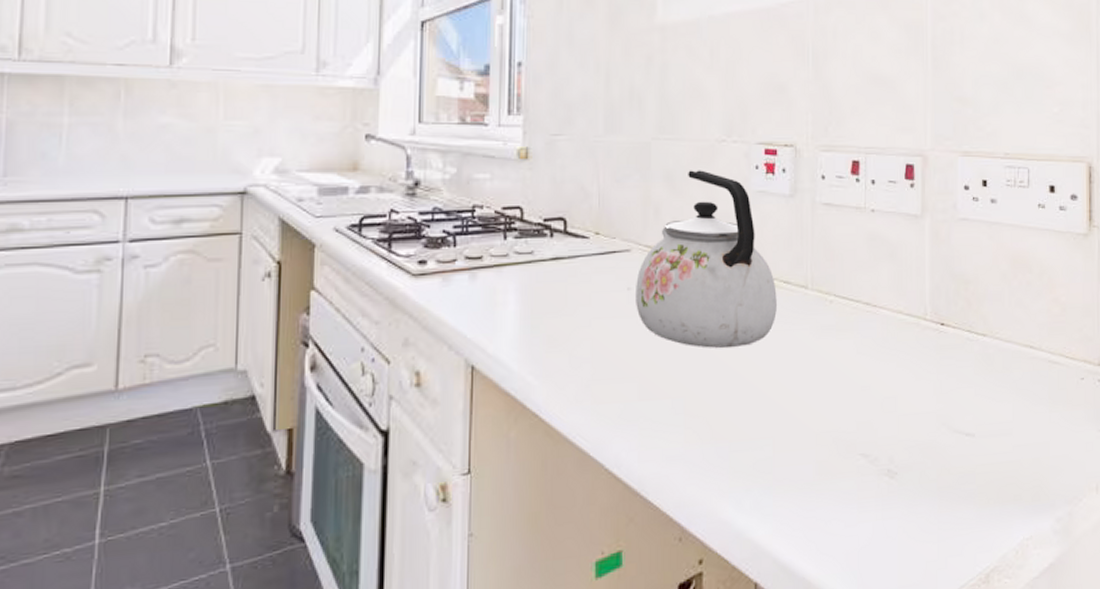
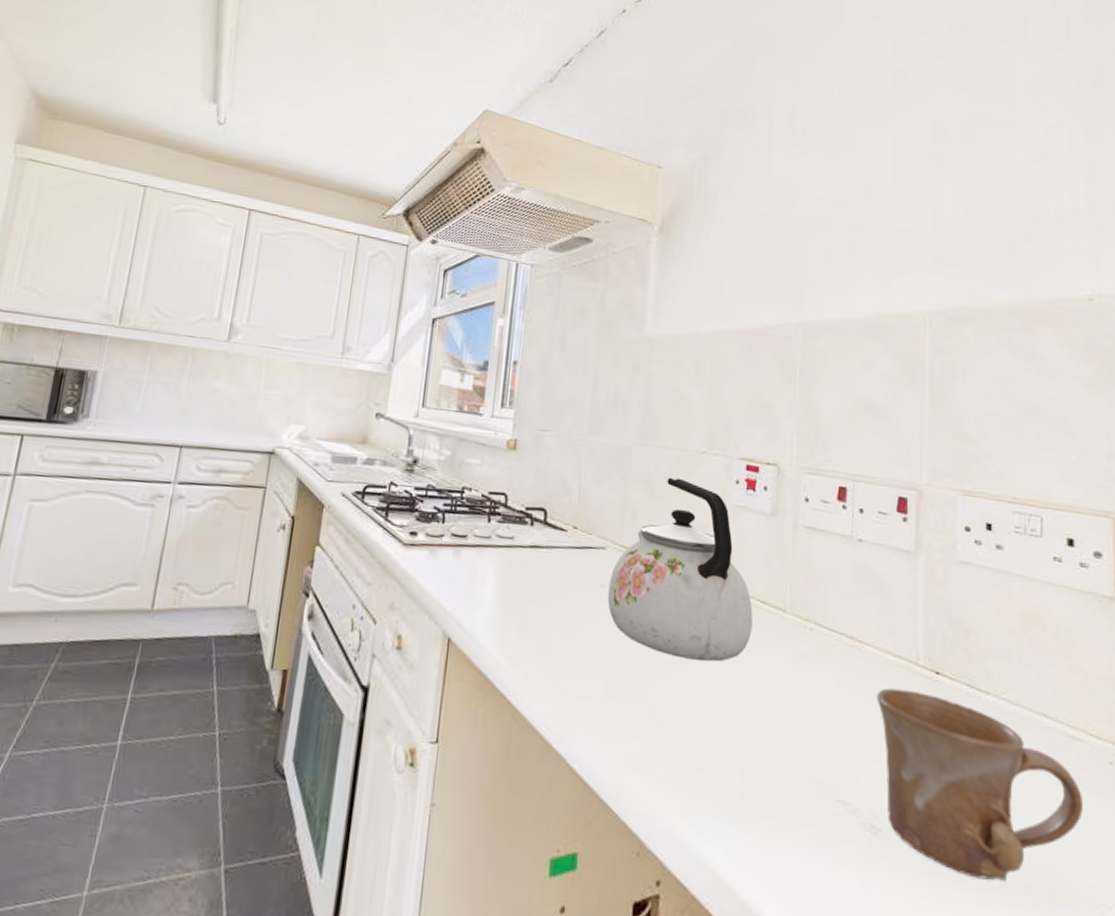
mug: none [890,343,1061,498] -> present [876,688,1084,881]

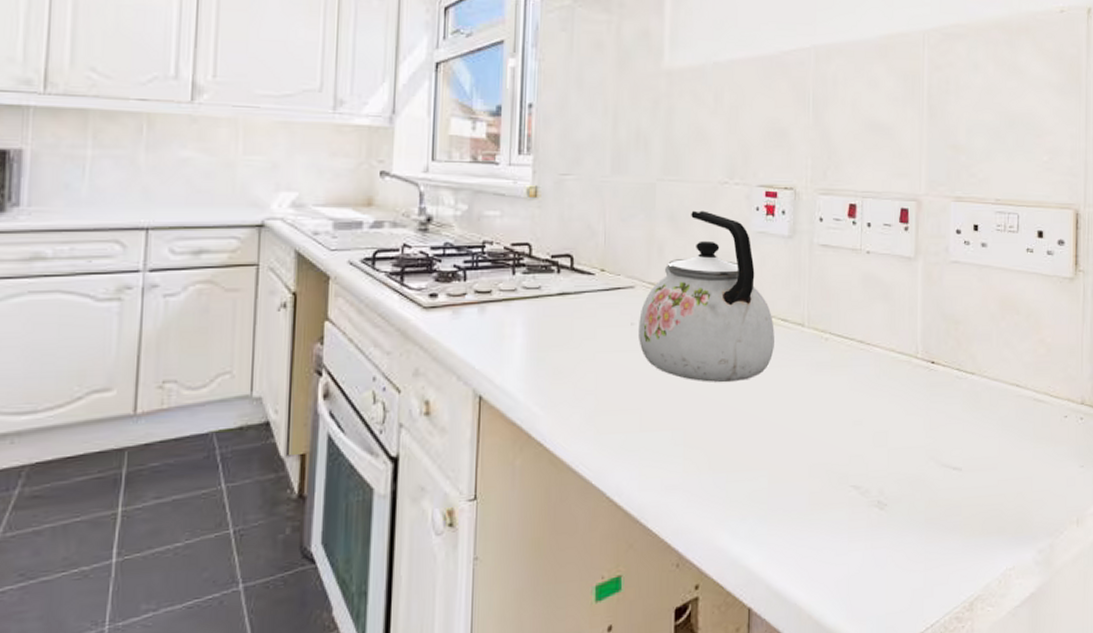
mug: present [876,688,1084,881] -> none [883,381,1045,529]

